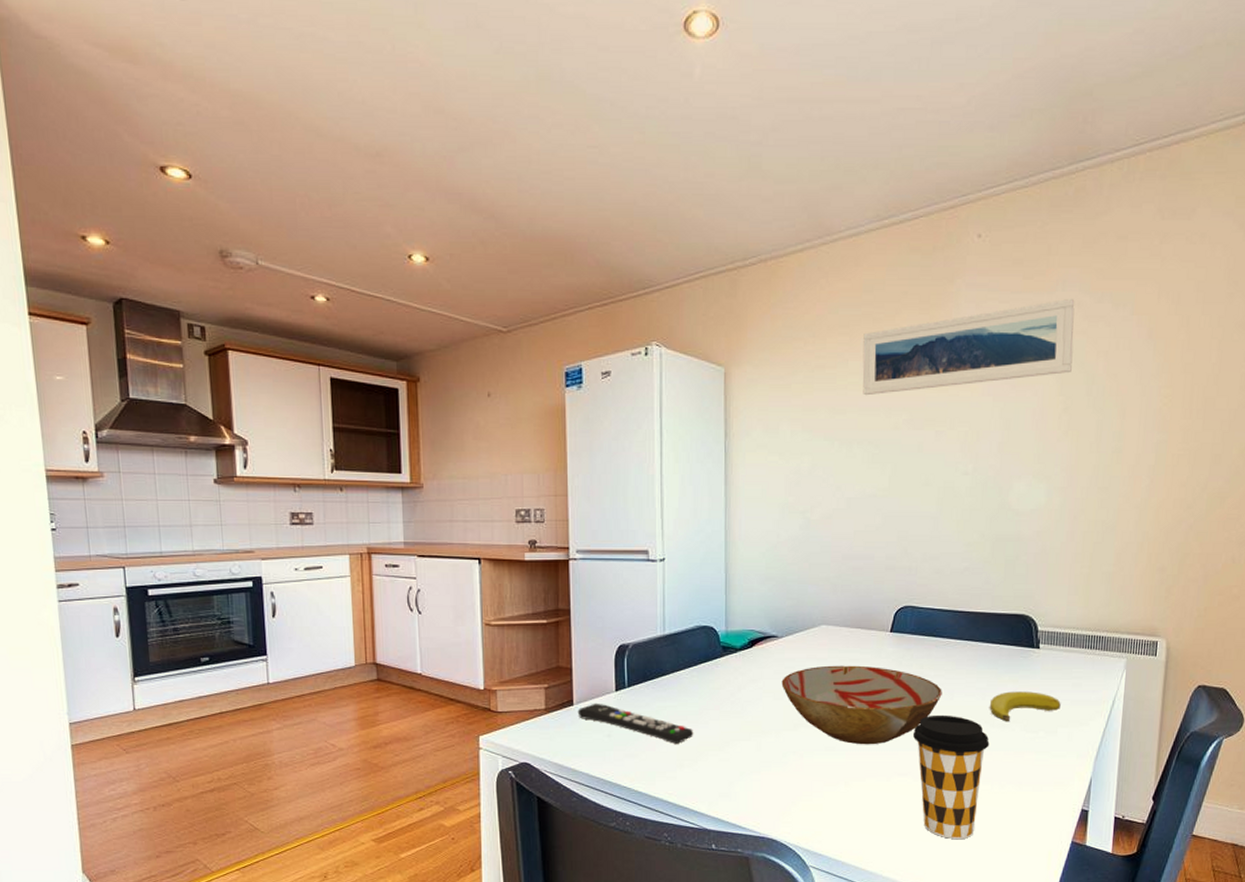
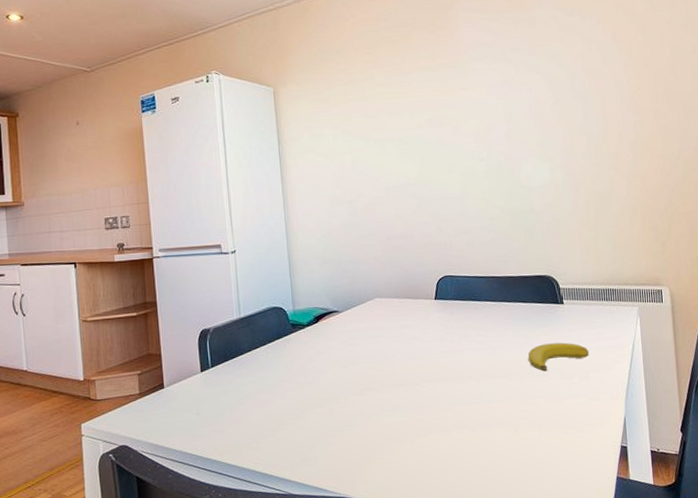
remote control: present [577,703,694,744] -> none [168,384,273,416]
bowl: present [781,665,942,745] -> none [346,331,486,403]
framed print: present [862,299,1075,396] -> none [384,15,556,102]
coffee cup: present [913,715,990,839] -> none [465,369,533,484]

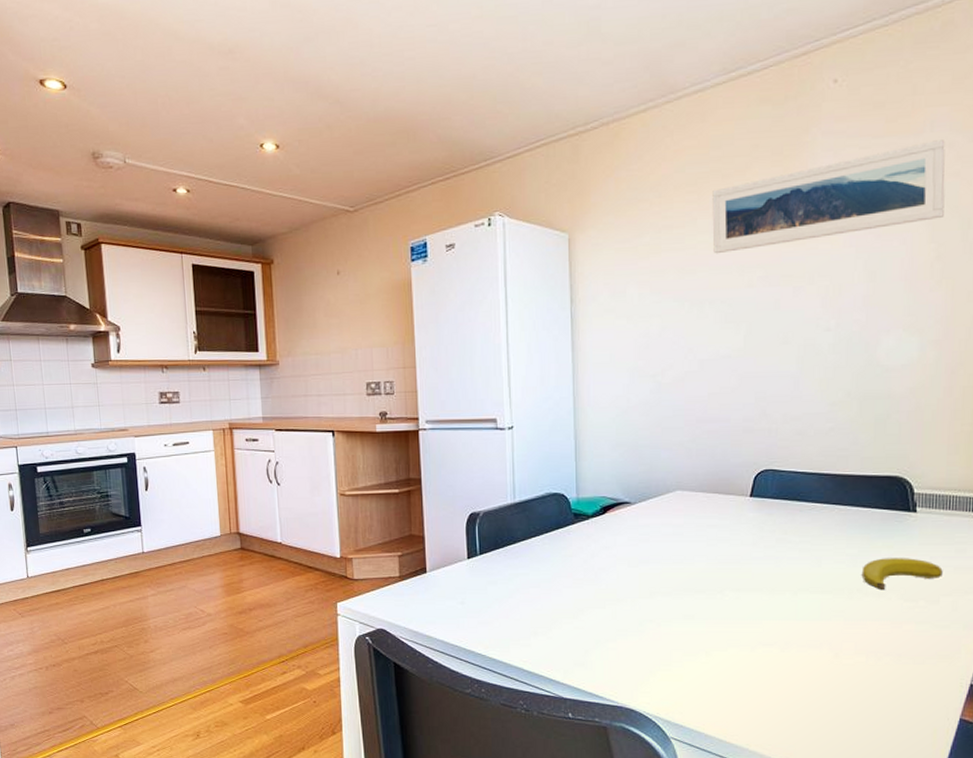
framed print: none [384,15,556,102] -> present [712,140,945,254]

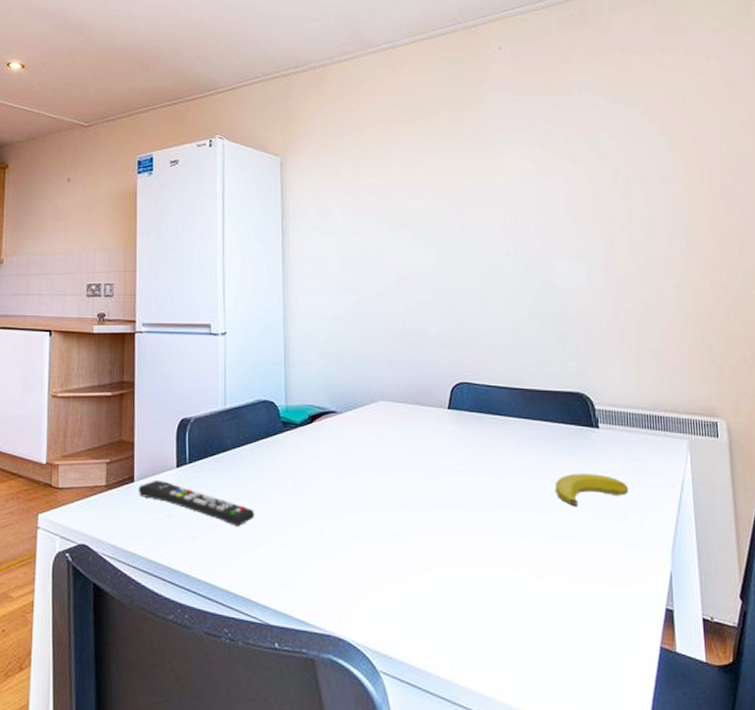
remote control: none [431,570,547,611] -> present [138,479,255,526]
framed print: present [712,140,945,254] -> none [404,100,596,183]

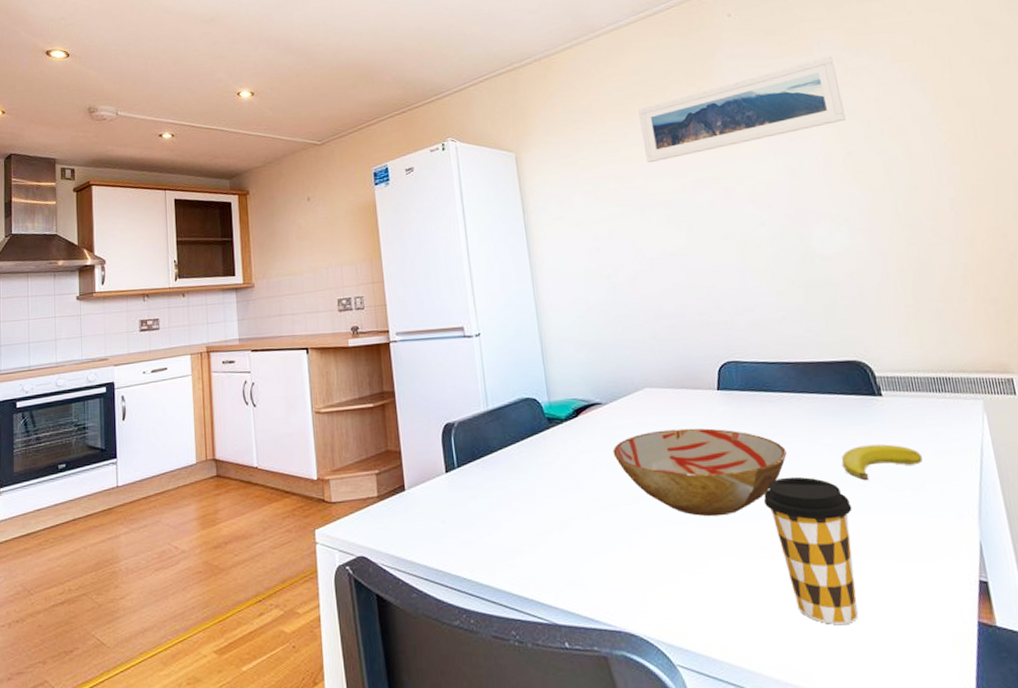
remote control: present [138,479,255,526] -> none [409,486,530,527]
bowl: none [342,443,505,531] -> present [613,428,787,517]
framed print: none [404,100,596,183] -> present [638,57,846,163]
coffee cup: none [480,498,560,641] -> present [764,476,858,624]

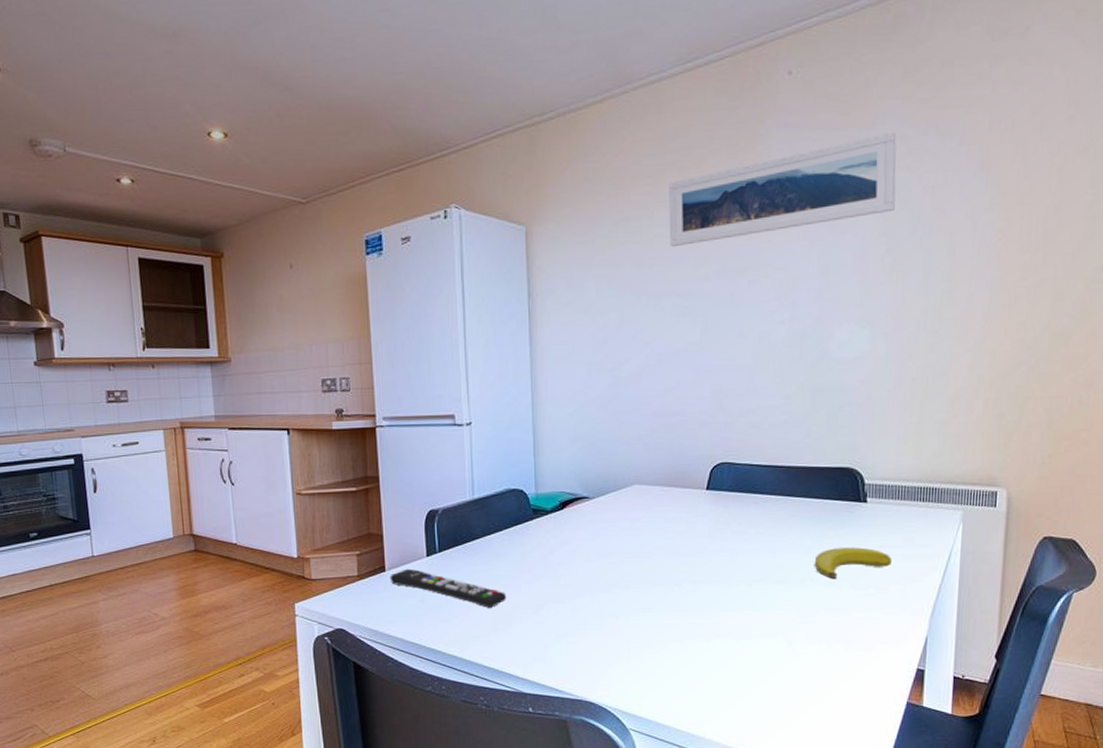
remote control: none [409,486,530,527] -> present [390,568,507,608]
bowl: present [613,428,787,517] -> none [594,525,763,606]
coffee cup: present [764,476,858,624] -> none [734,573,815,700]

